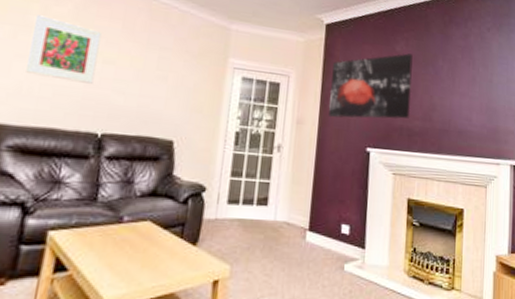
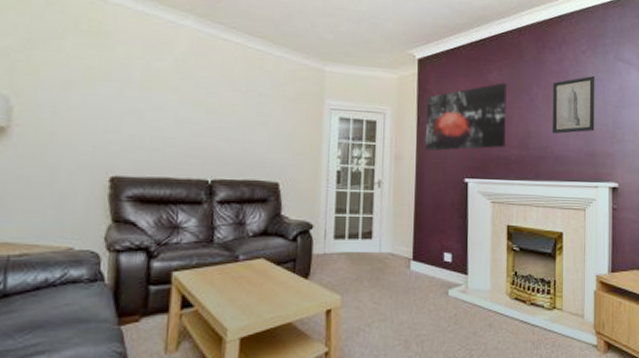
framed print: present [25,15,102,84] -> none [135,71,202,133]
wall art: none [455,52,499,109] -> present [552,75,595,134]

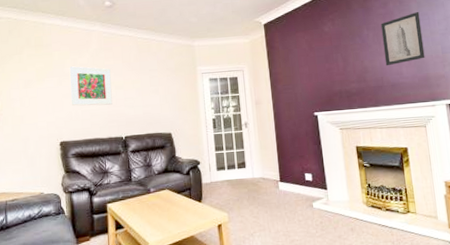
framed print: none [135,71,202,133] -> present [69,66,112,106]
wall art: present [426,83,507,152] -> none [275,31,346,95]

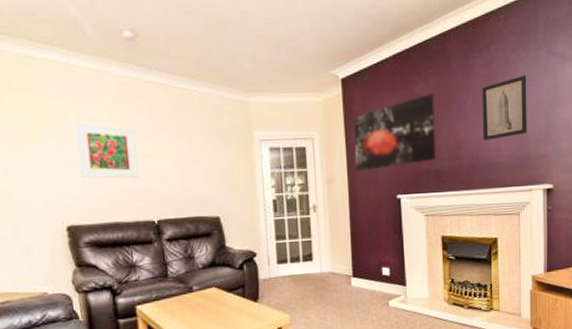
wall art: none [275,31,346,95] -> present [354,93,436,172]

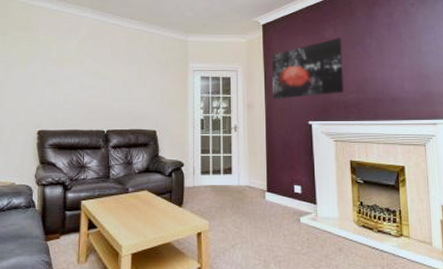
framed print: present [74,122,139,179] -> none [53,52,98,95]
wall art: present [481,74,527,141] -> none [384,24,429,79]

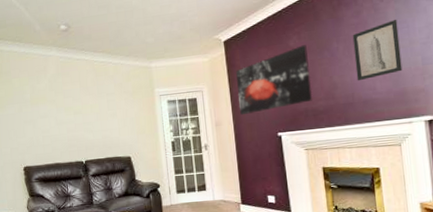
wall art: none [384,24,429,79] -> present [352,19,403,81]

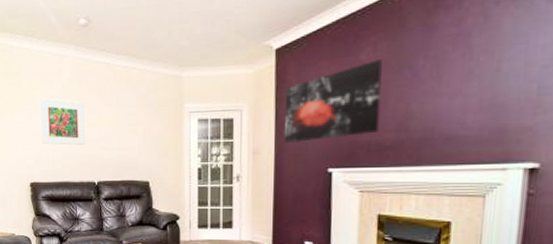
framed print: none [28,92,72,132] -> present [39,98,85,145]
wall art: present [352,19,403,81] -> none [442,30,514,112]

